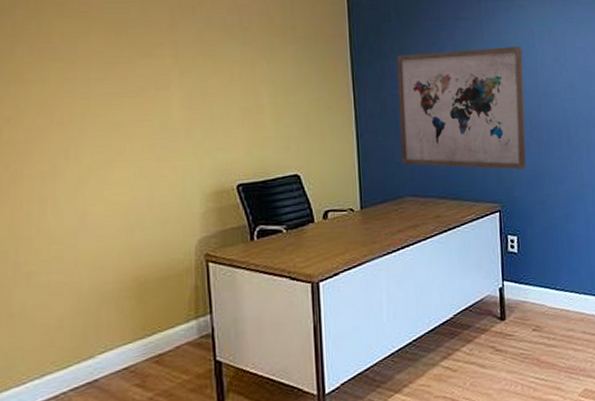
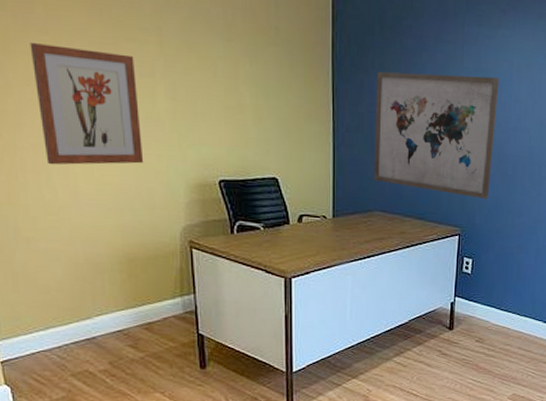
wall art: none [44,70,157,191] -> present [30,43,144,165]

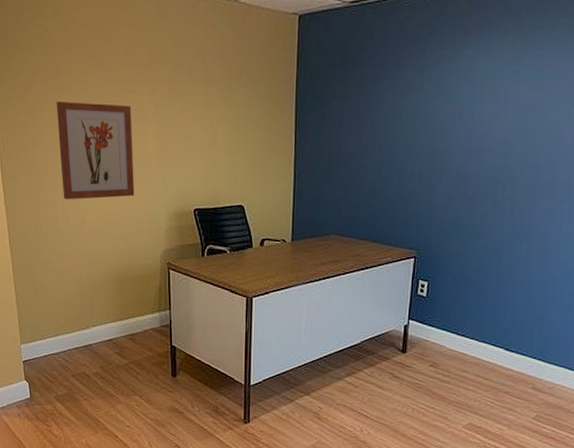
wall art: present [374,71,499,200] -> none [332,98,461,222]

